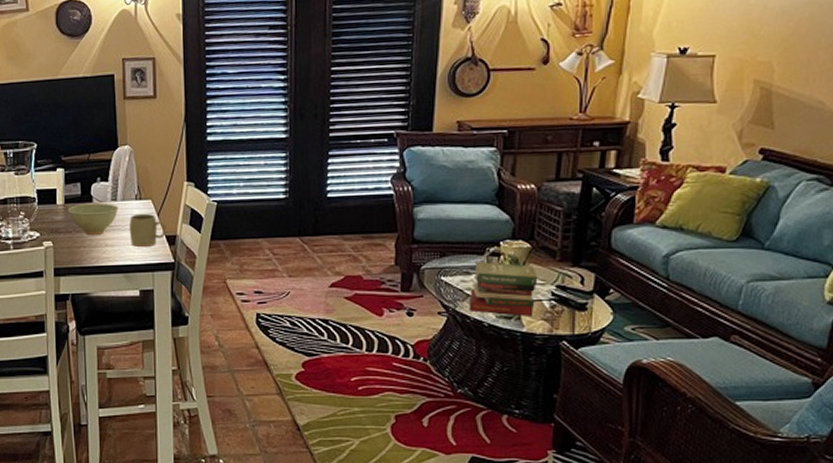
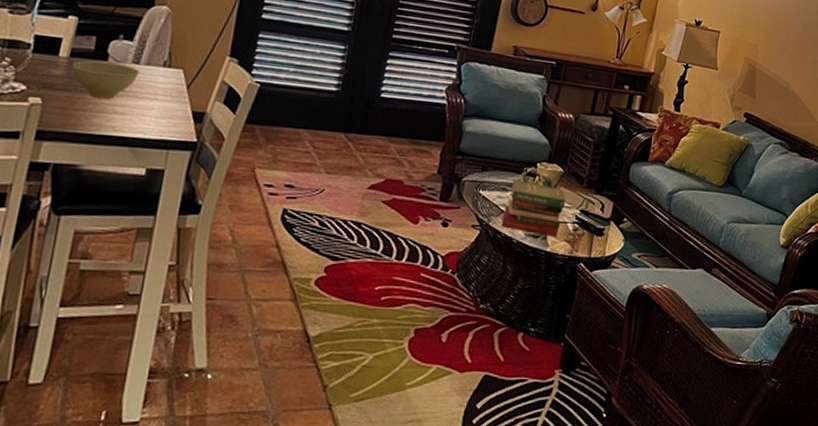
mug: present [128,213,166,247] -> none [146,82,195,121]

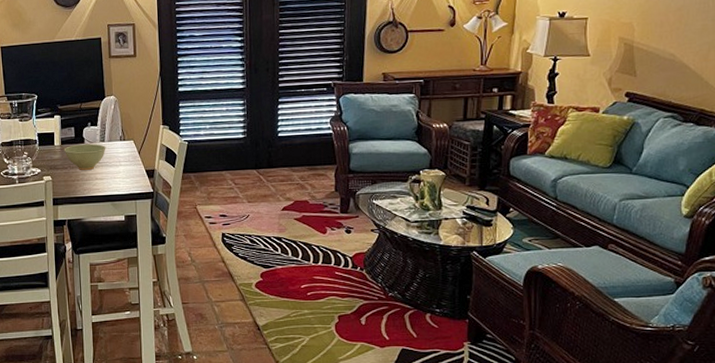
books: present [502,180,566,237] -> none [397,187,452,232]

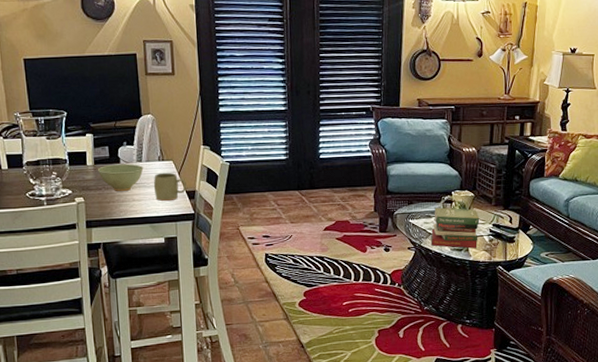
mug: none [115,151,146,180] -> present [153,172,187,201]
books: none [397,187,452,232] -> present [431,207,480,249]

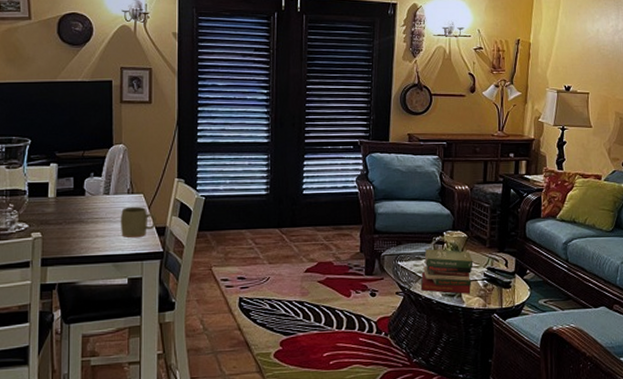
bowl: present [97,163,144,192] -> none [59,196,111,227]

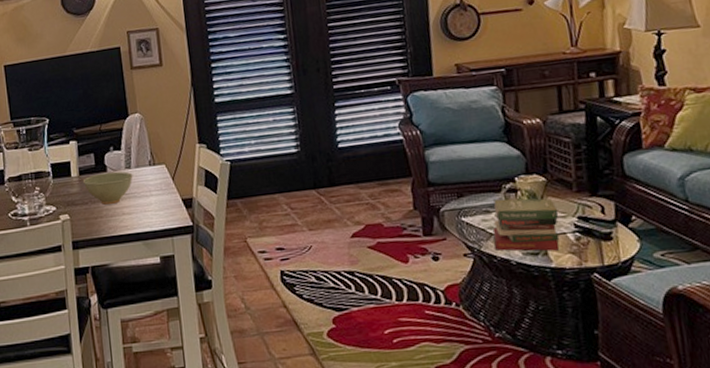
bowl: none [59,196,111,227] -> present [82,171,133,205]
mug: present [120,206,156,237] -> none [144,178,183,213]

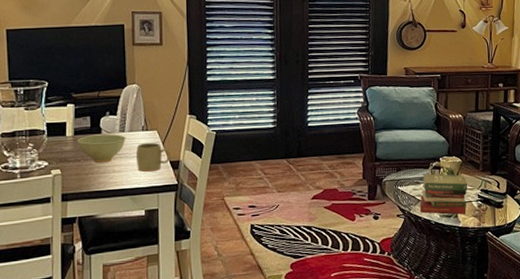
mug: none [144,178,183,213] -> present [135,142,171,172]

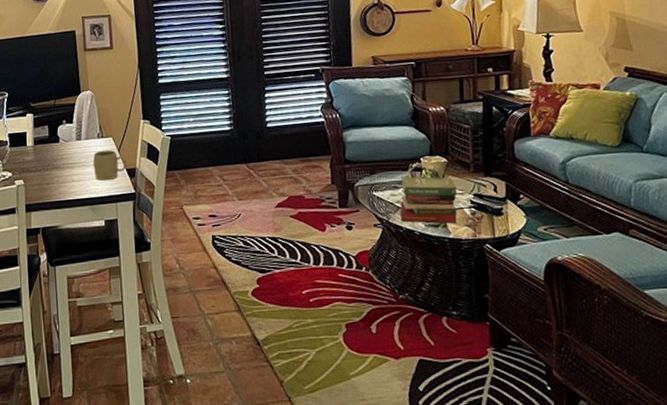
bowl: present [77,134,126,163] -> none [37,142,83,173]

